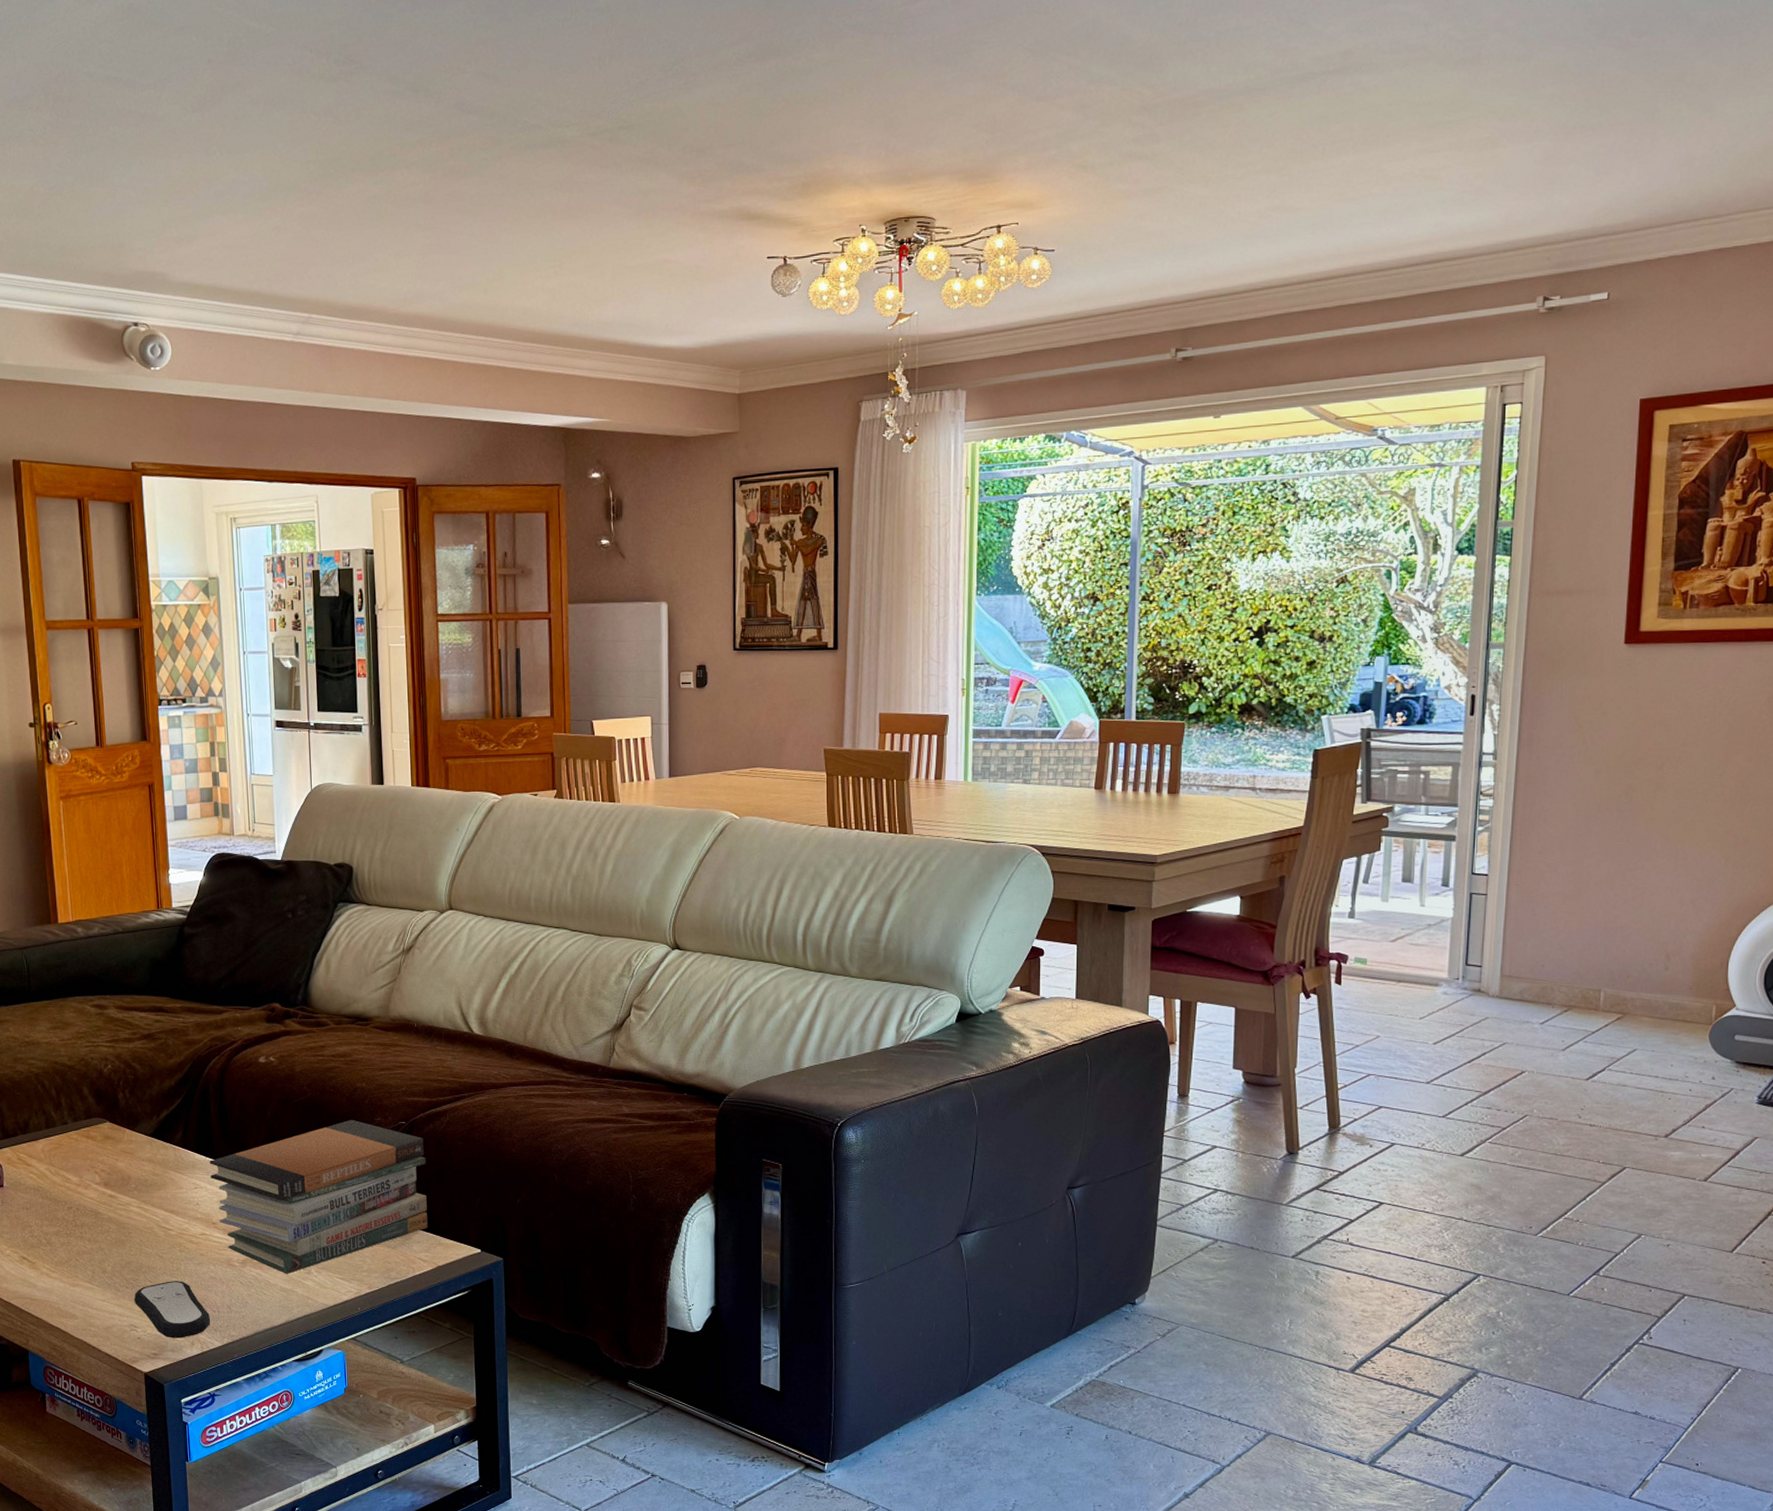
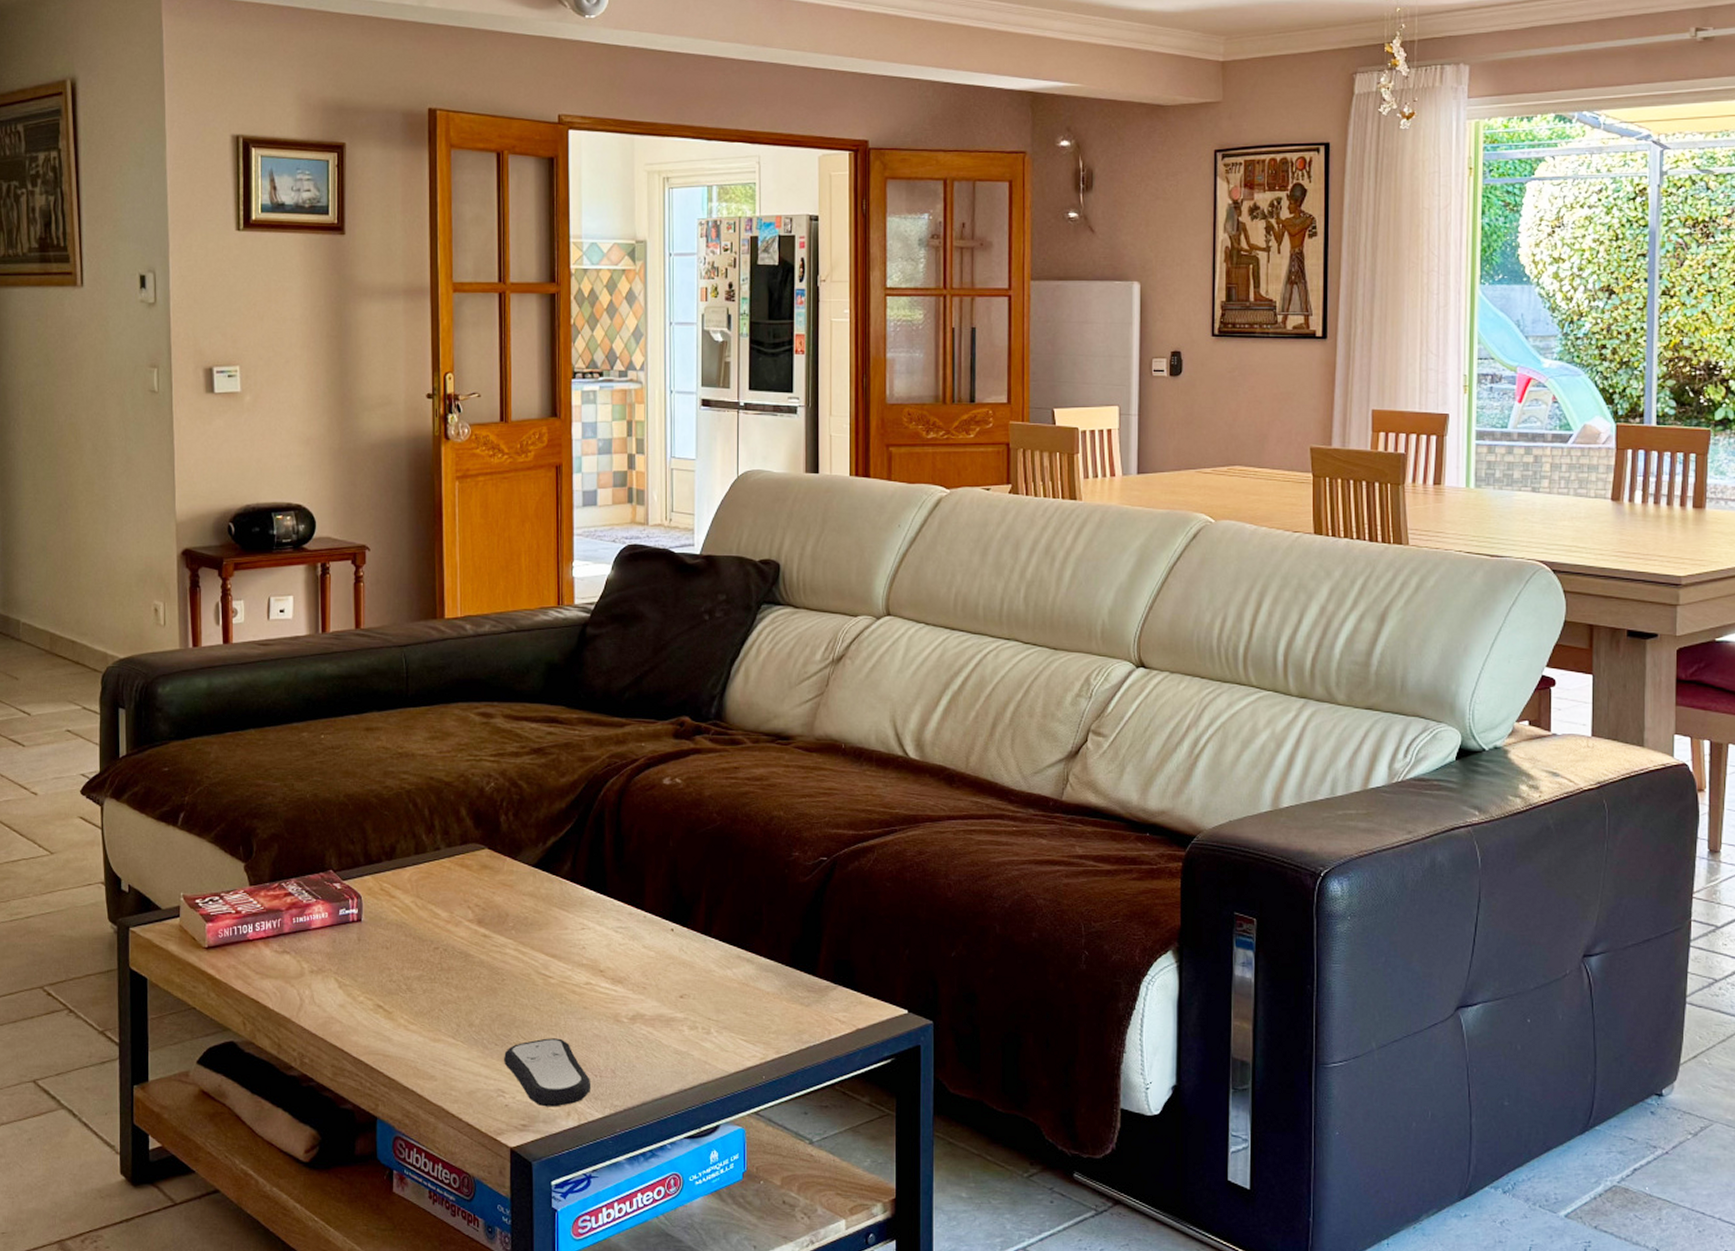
book stack: present [209,1119,428,1274] -> none [600,853,849,1034]

